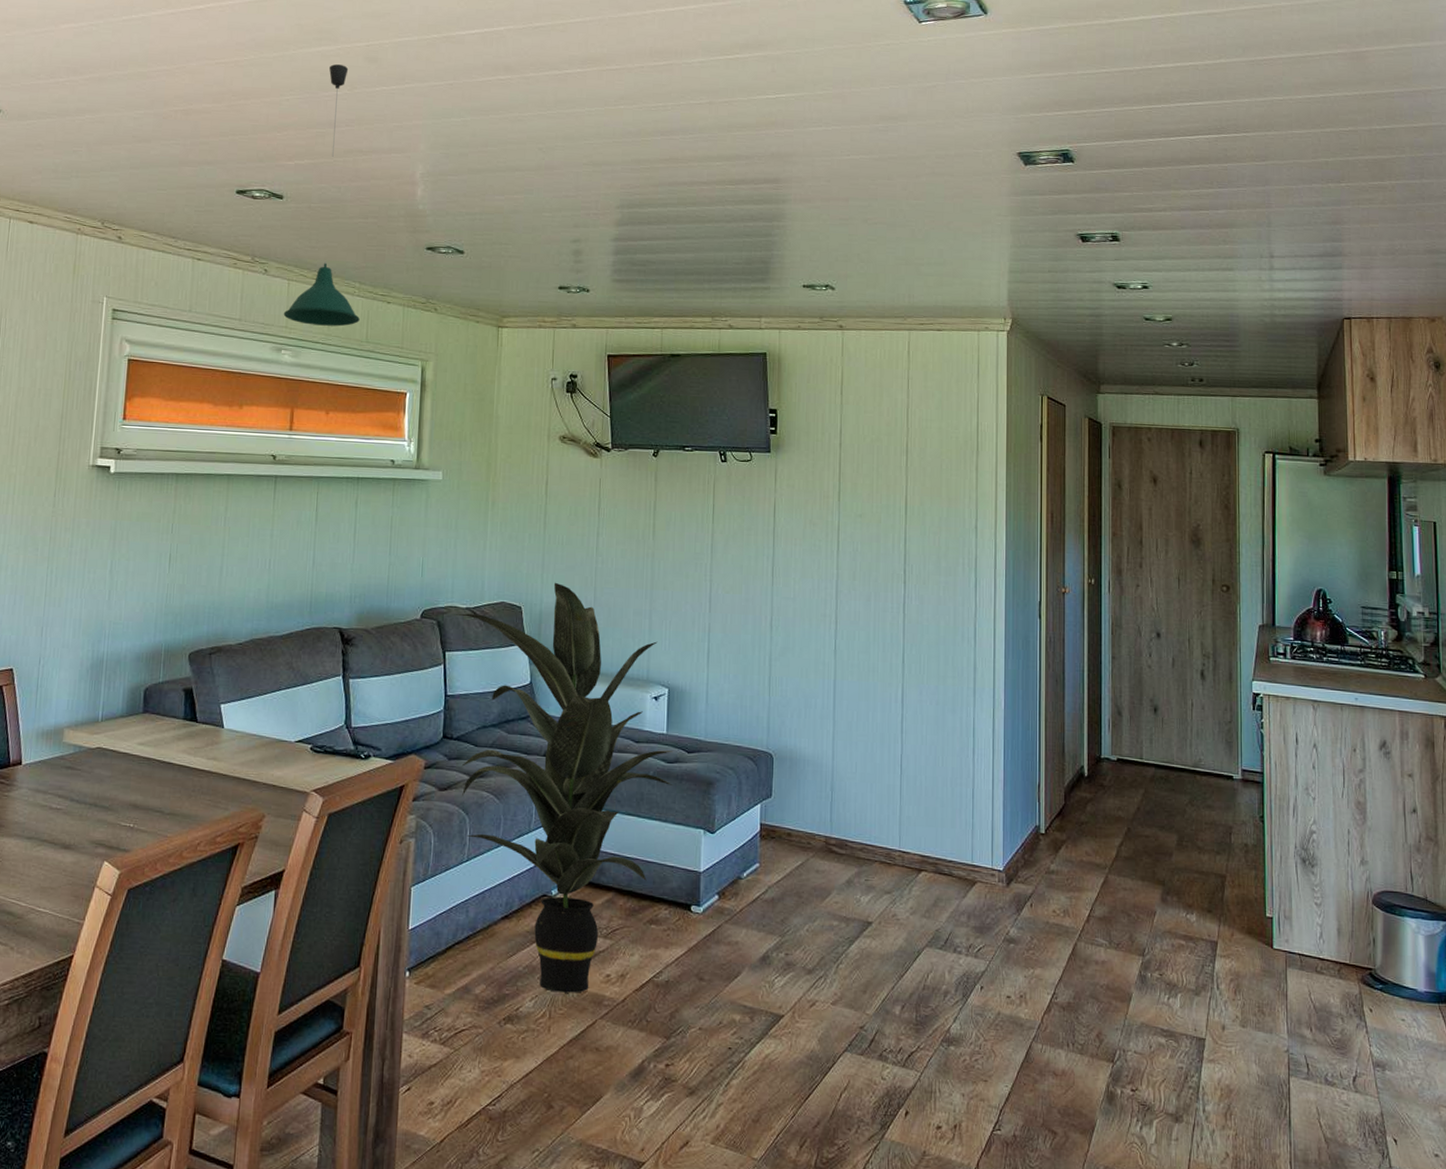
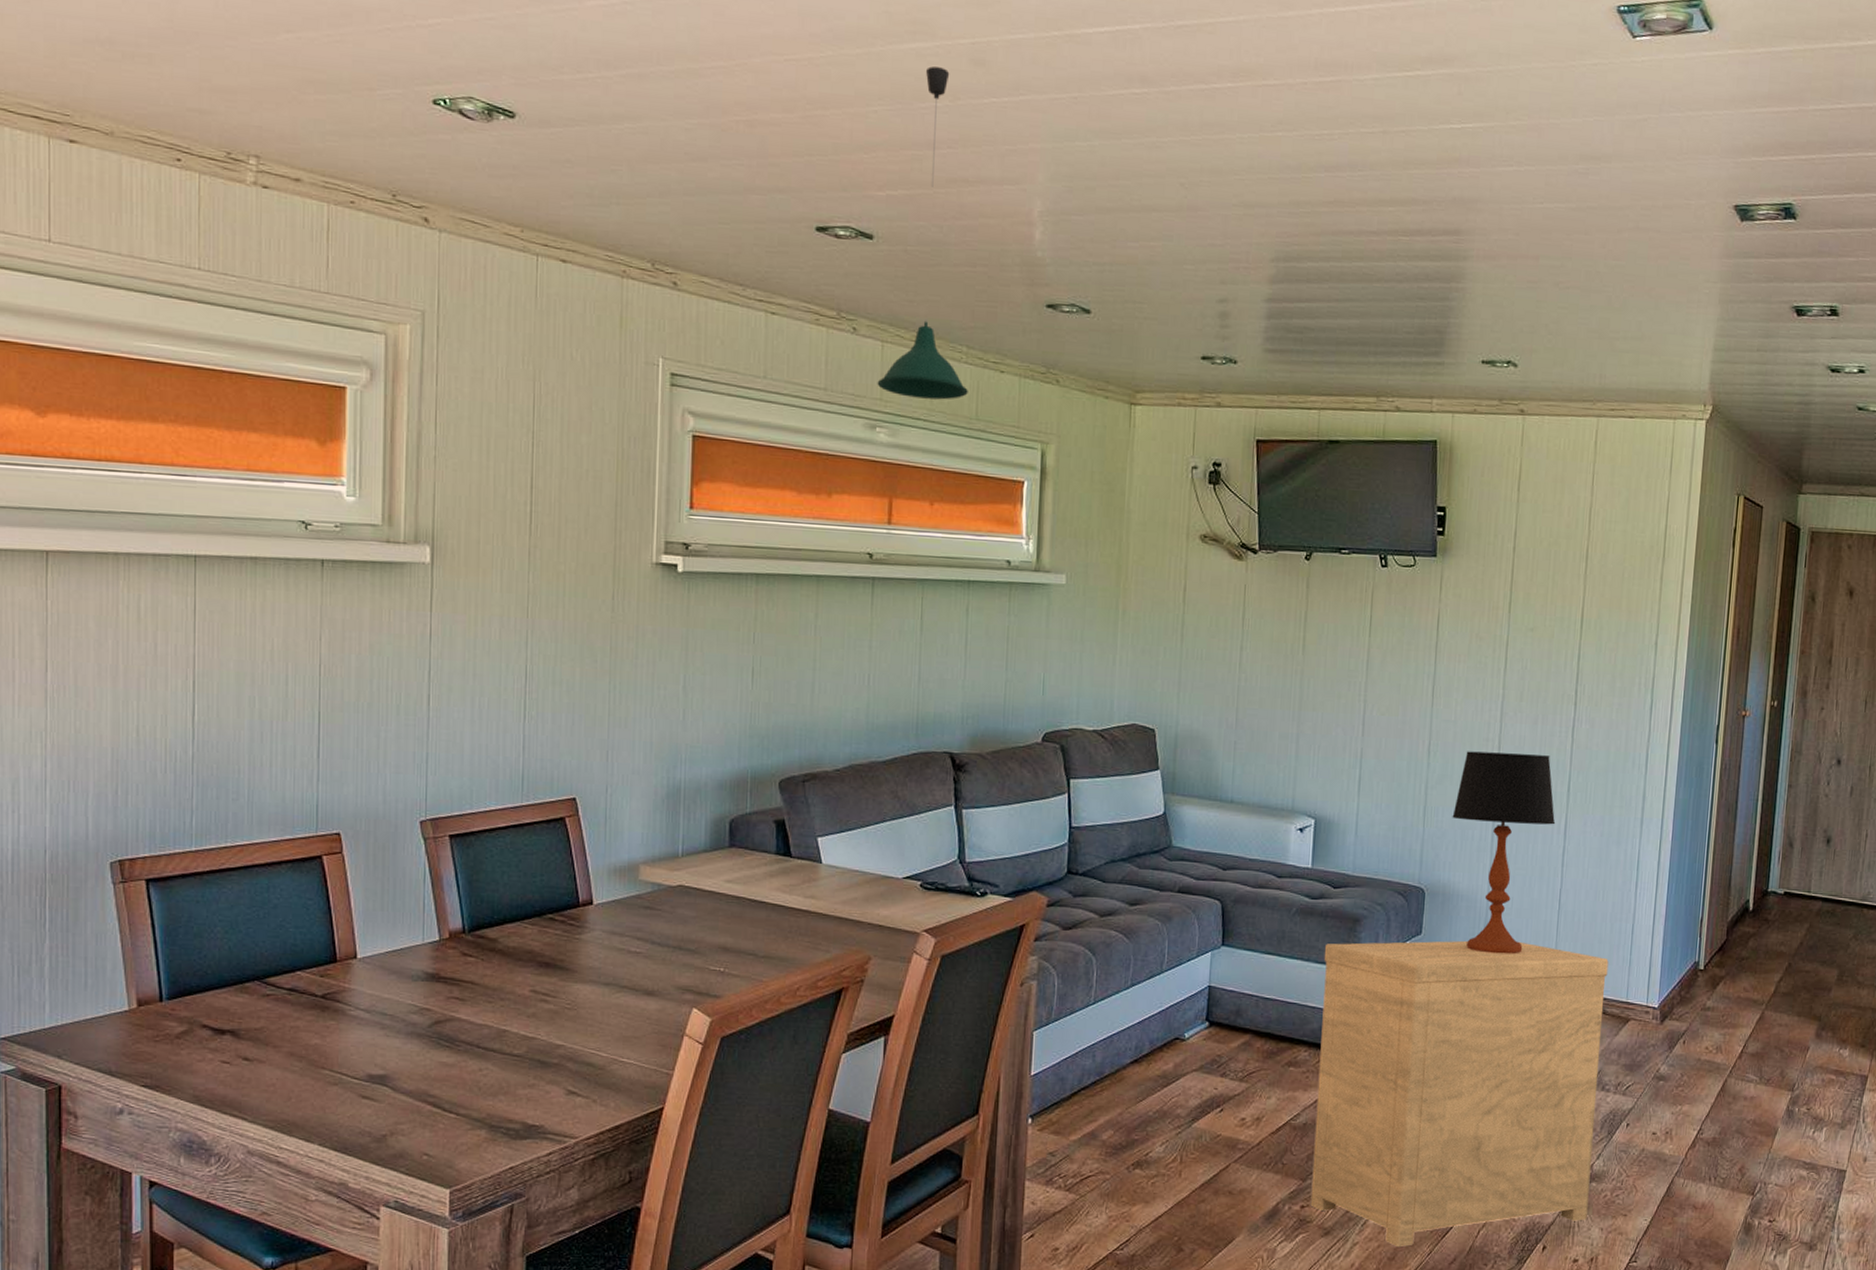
indoor plant: present [454,582,673,993] -> none [1079,702,1318,1137]
side table: none [675,803,952,1109] -> present [1310,940,1609,1247]
table lamp: none [795,626,893,817] -> present [1452,751,1556,954]

